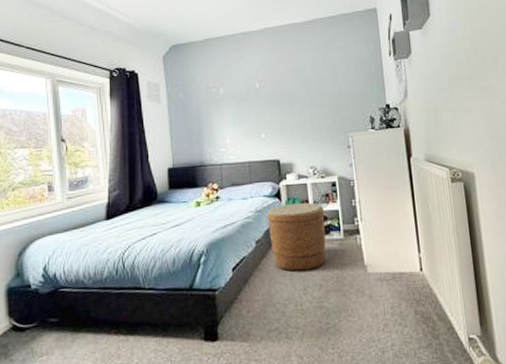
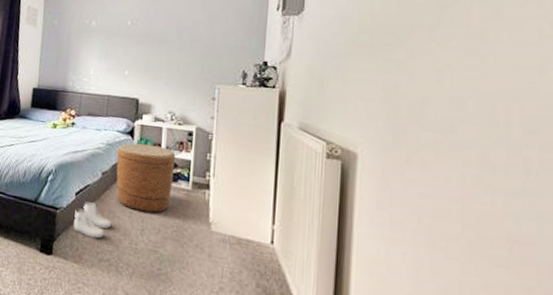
boots: none [235,274,273,311] -> present [73,201,111,239]

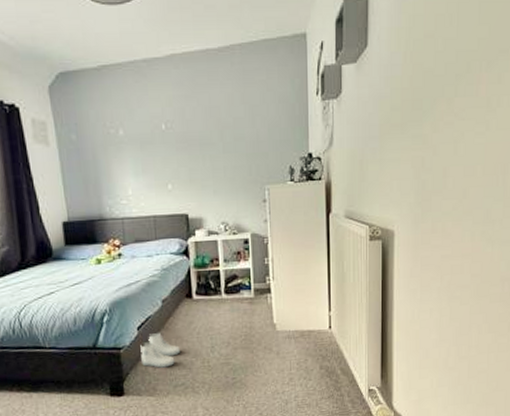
basket: present [116,143,176,214] -> none [173,260,235,330]

